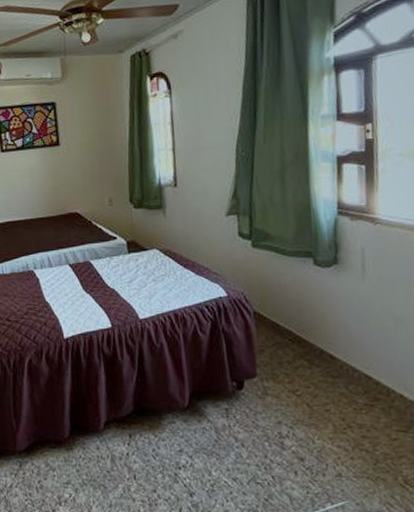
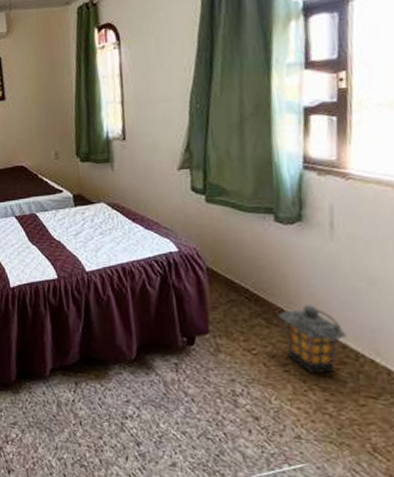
lantern: none [318,344,379,412] -> present [277,305,347,374]

